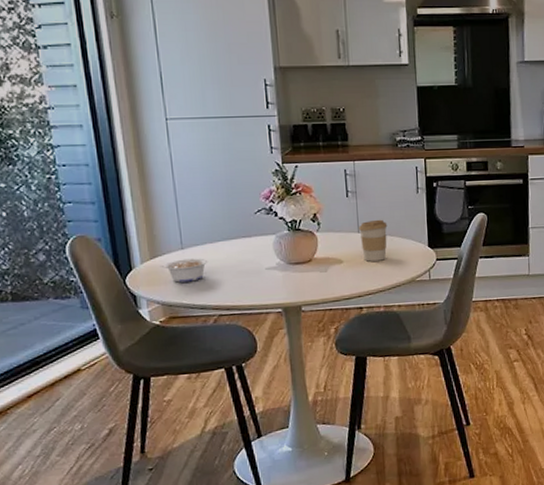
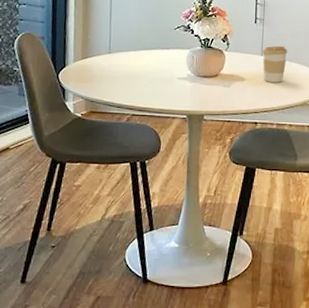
legume: present [159,258,207,283] -> none [88,62,129,83]

